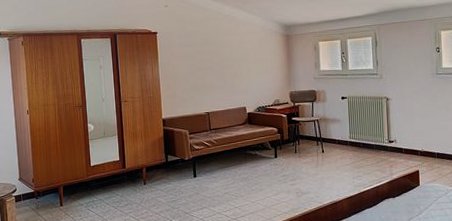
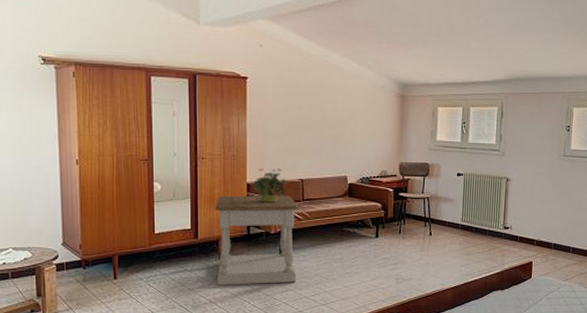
side table: none [137,127,210,207] -> present [214,195,299,286]
potted plant: none [167,104,197,134] -> present [252,168,288,203]

